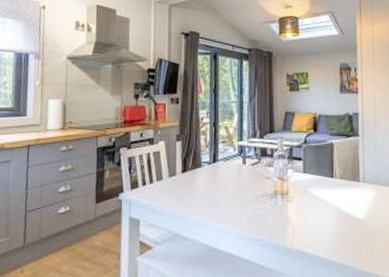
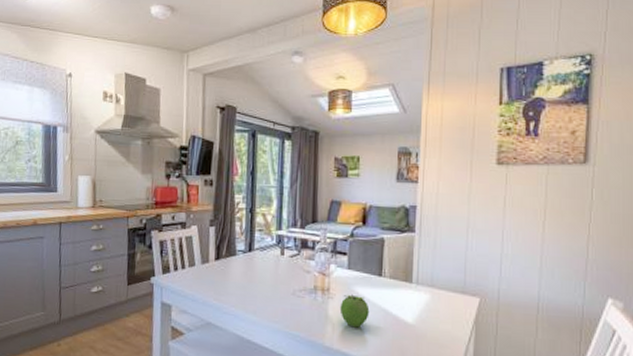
fruit: none [298,196,325,227] -> present [339,294,370,328]

